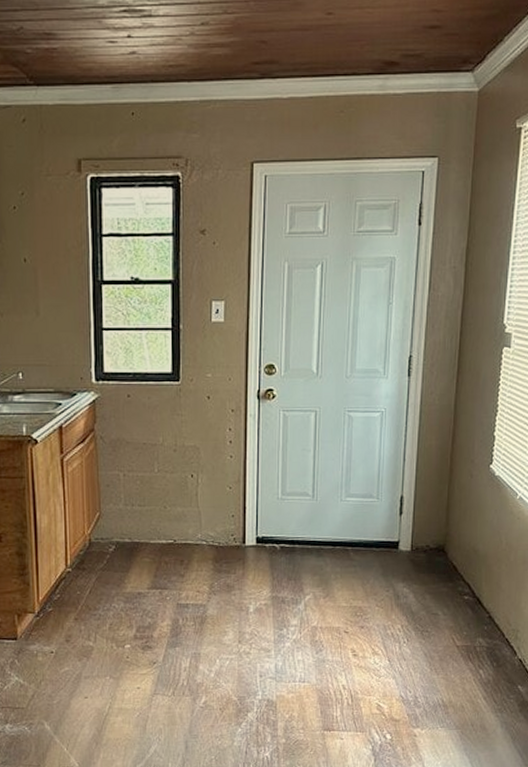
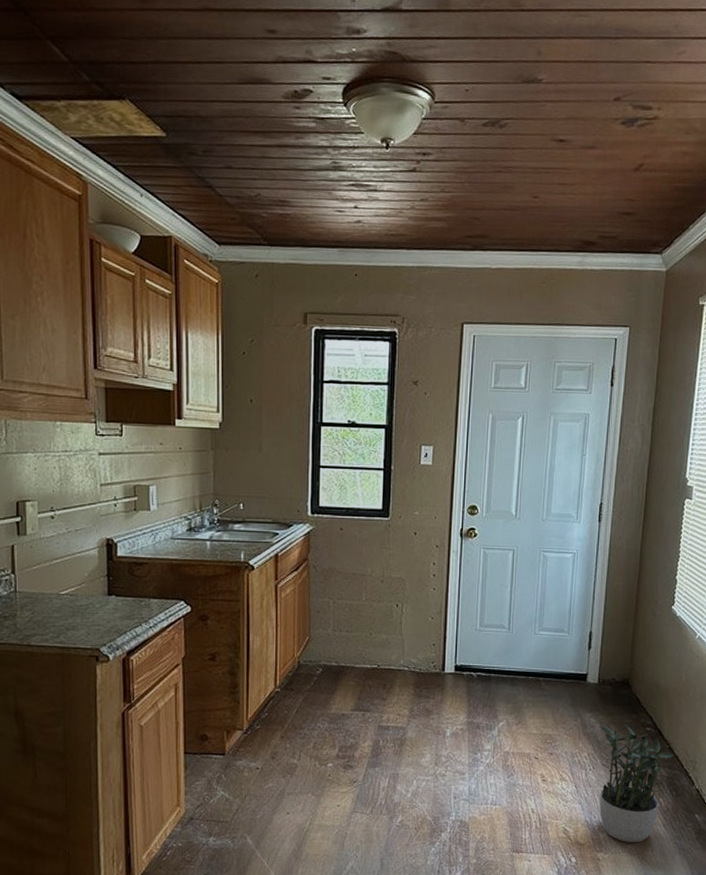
potted plant: none [414,593,494,717] -> present [599,724,674,842]

